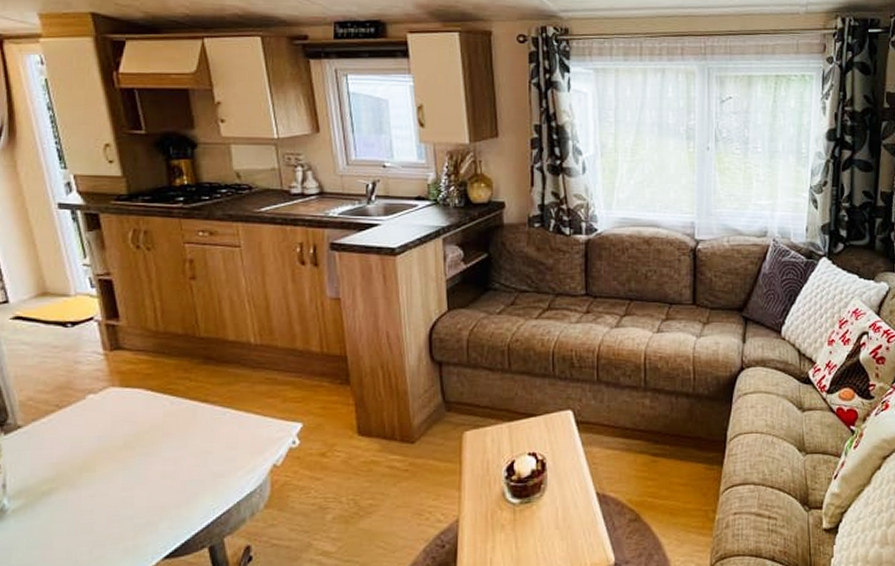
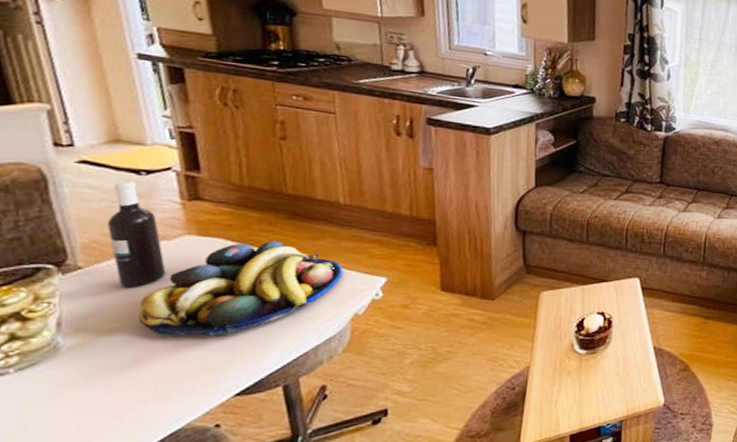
wine bottle: none [40,334,94,445] -> present [106,180,166,287]
fruit bowl: none [72,388,259,495] -> present [138,241,344,337]

